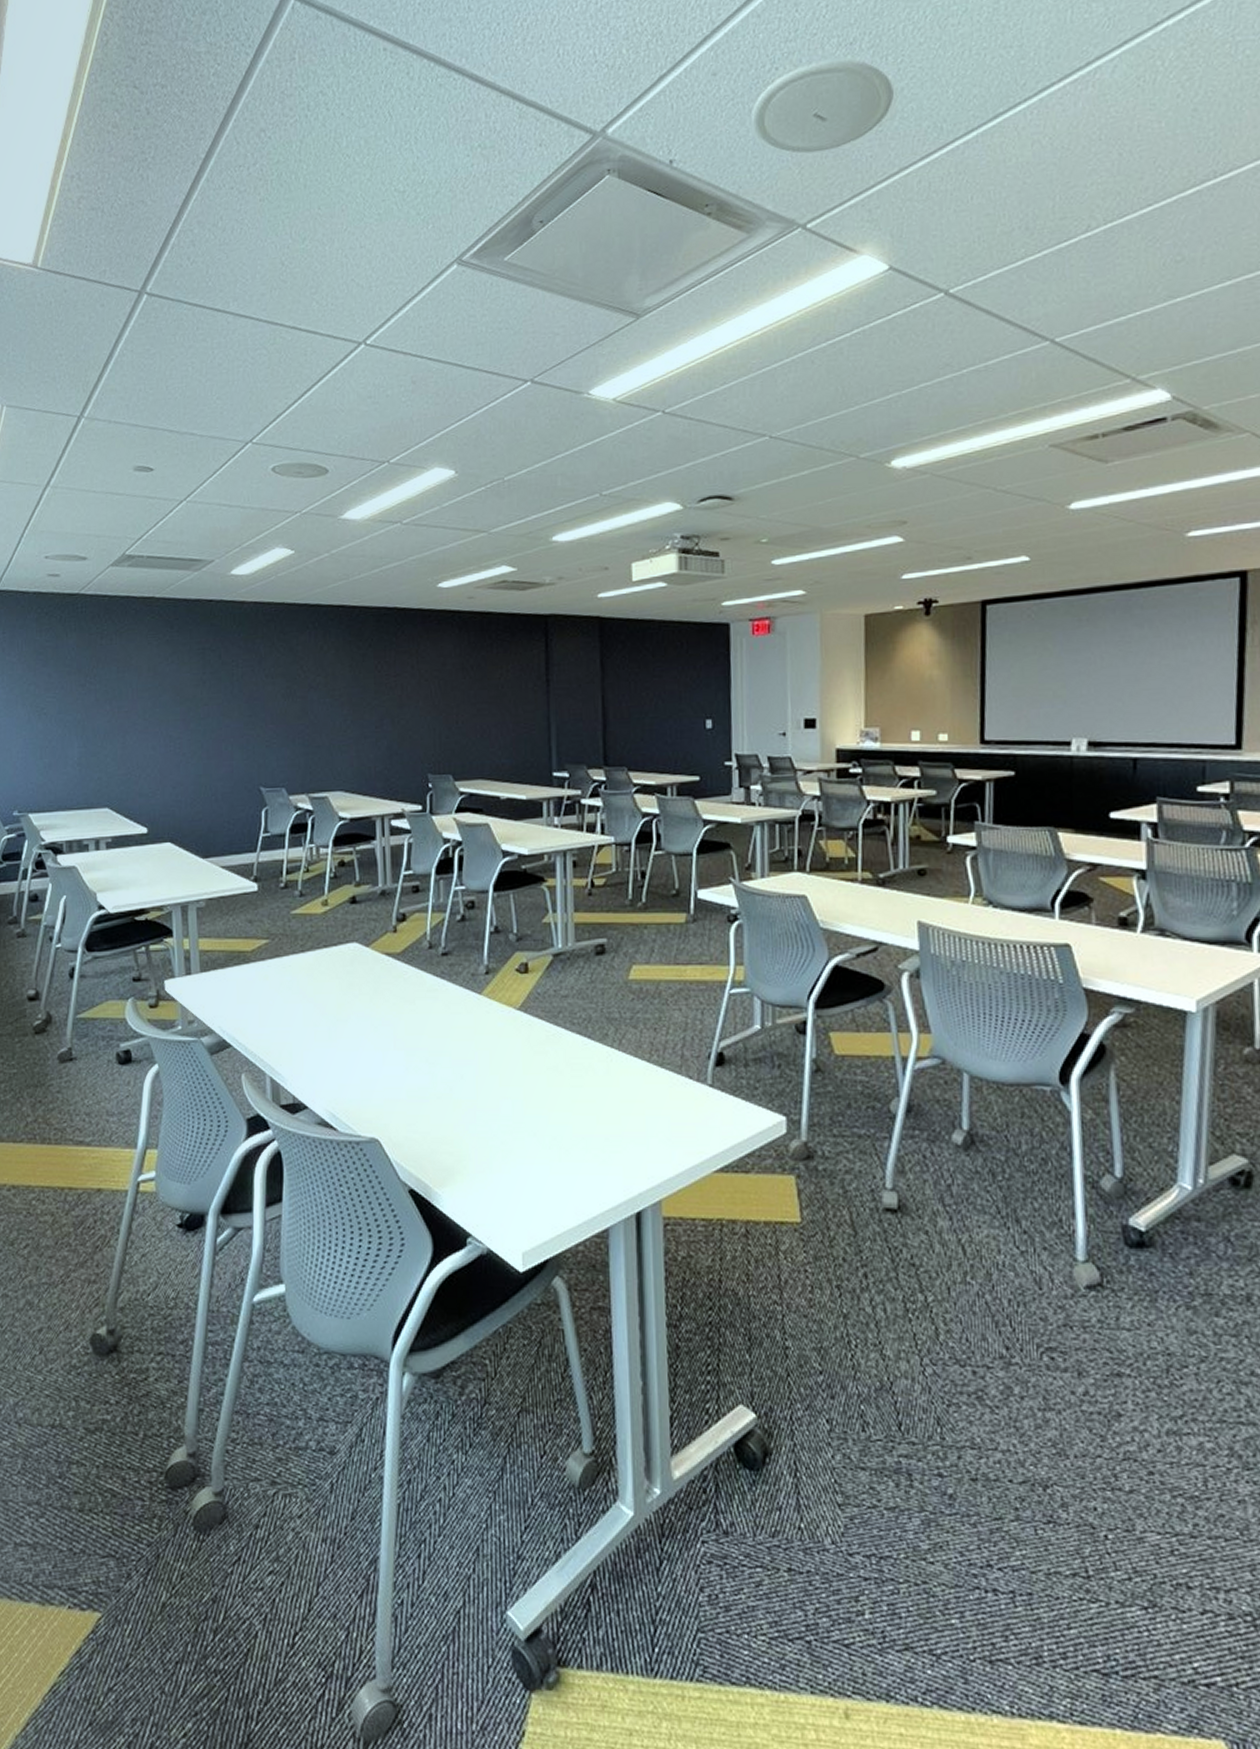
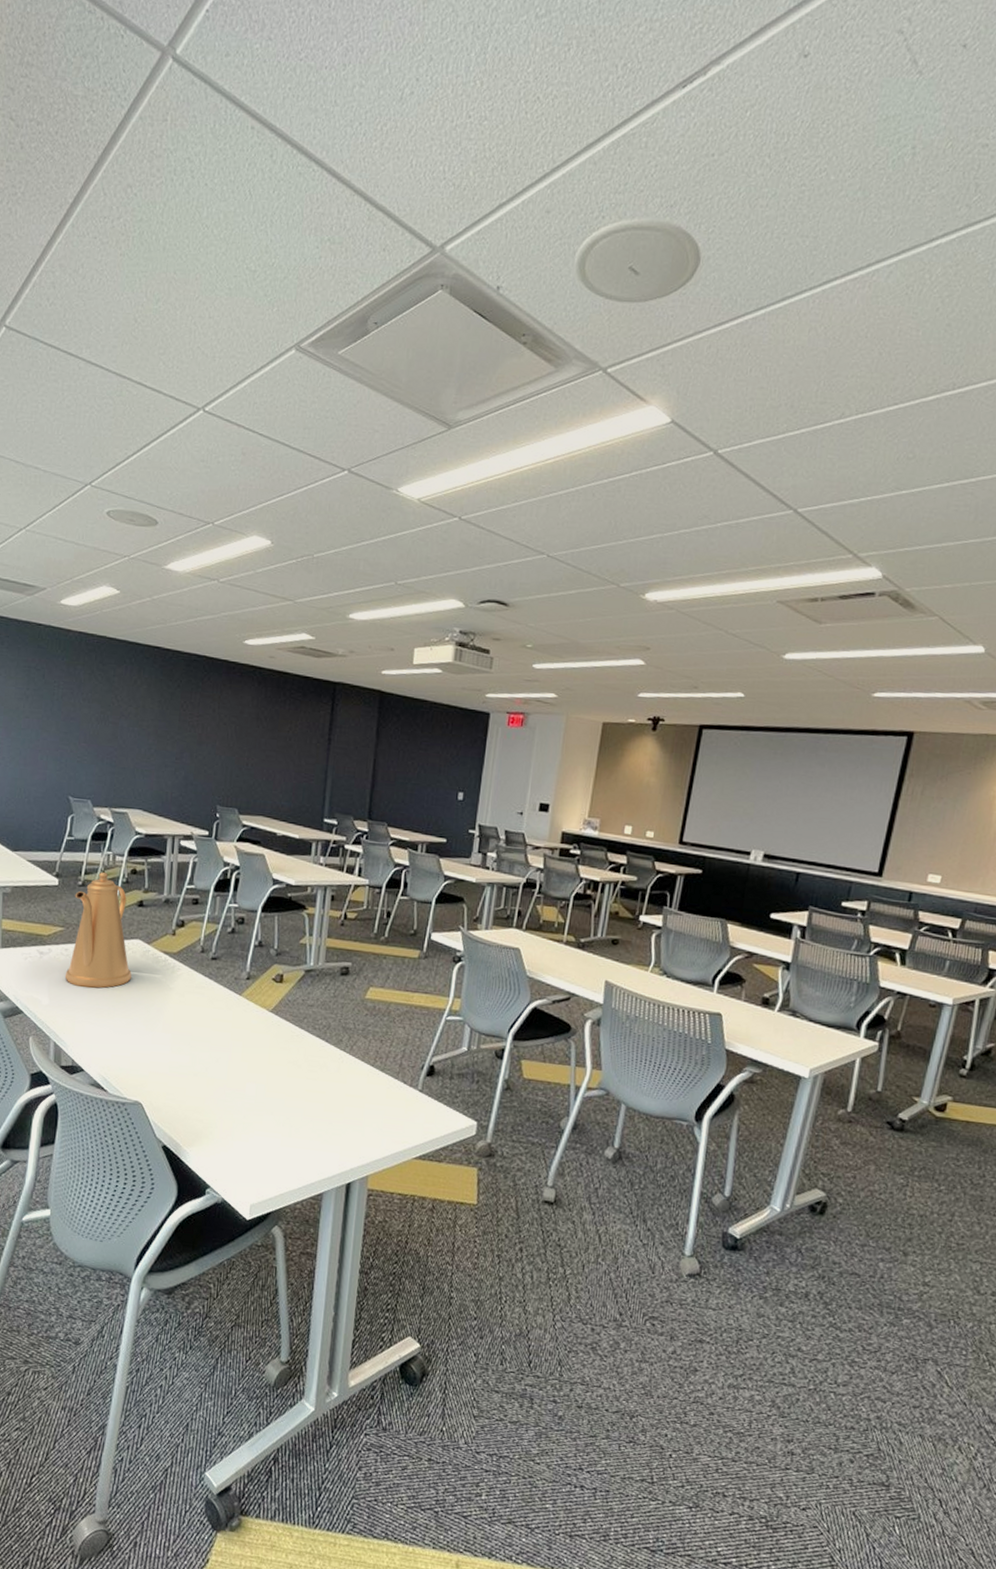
coffee pot: none [275,868,351,1008] -> present [64,871,132,989]

